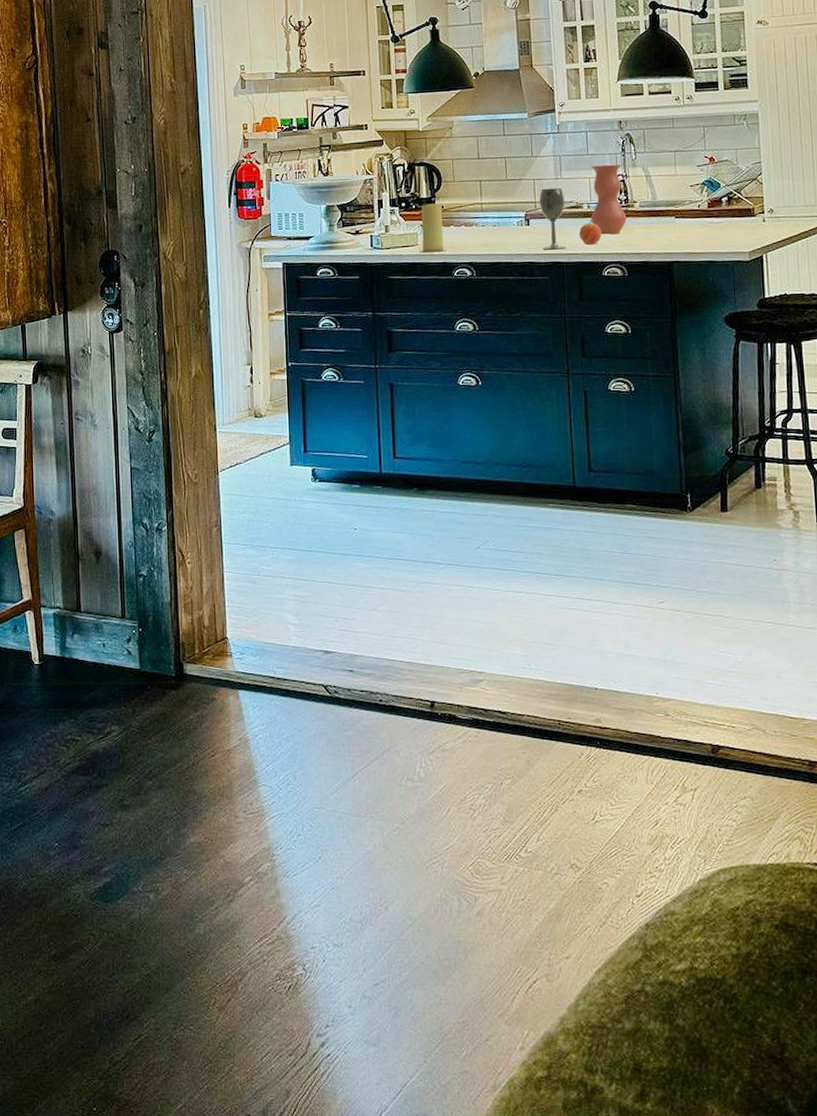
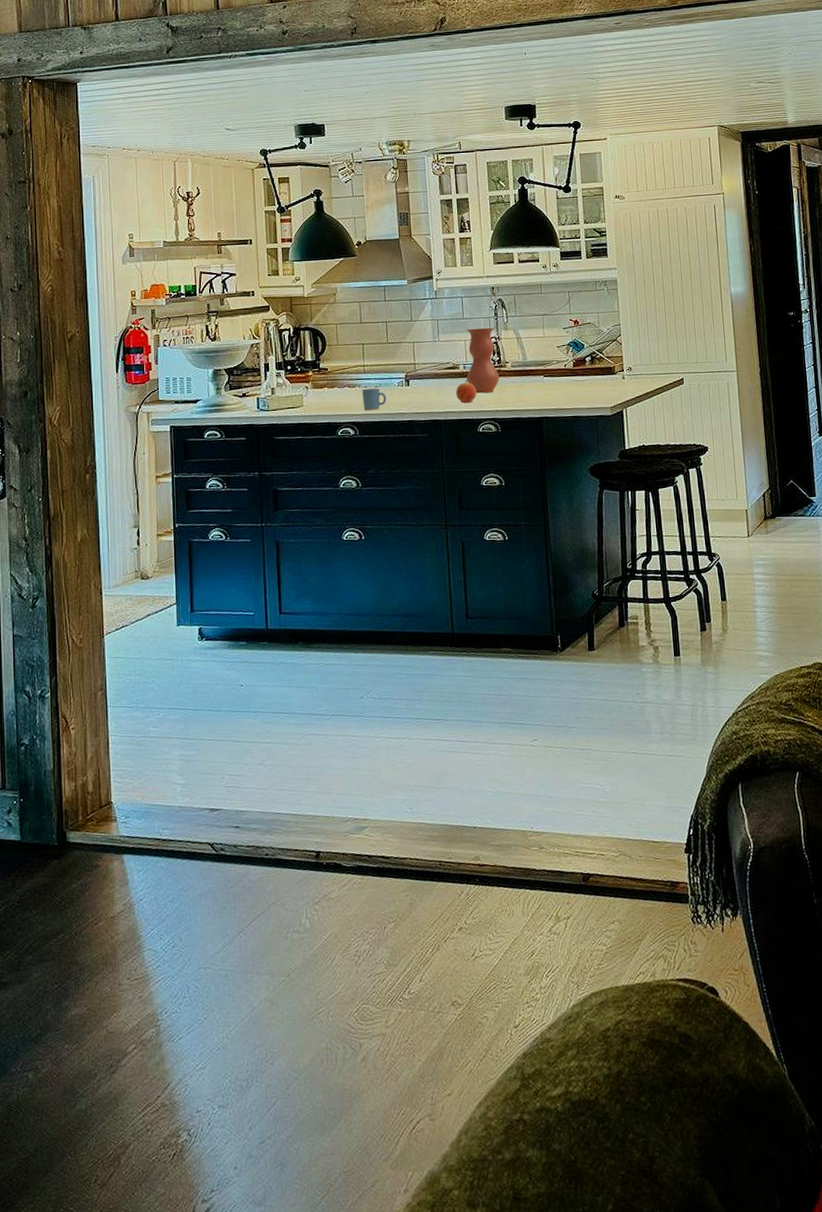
candle: present [418,203,447,254] -> none [303,366,331,415]
mug: none [479,227,506,252] -> present [362,388,387,412]
wine glass: present [539,187,566,250] -> none [418,350,443,409]

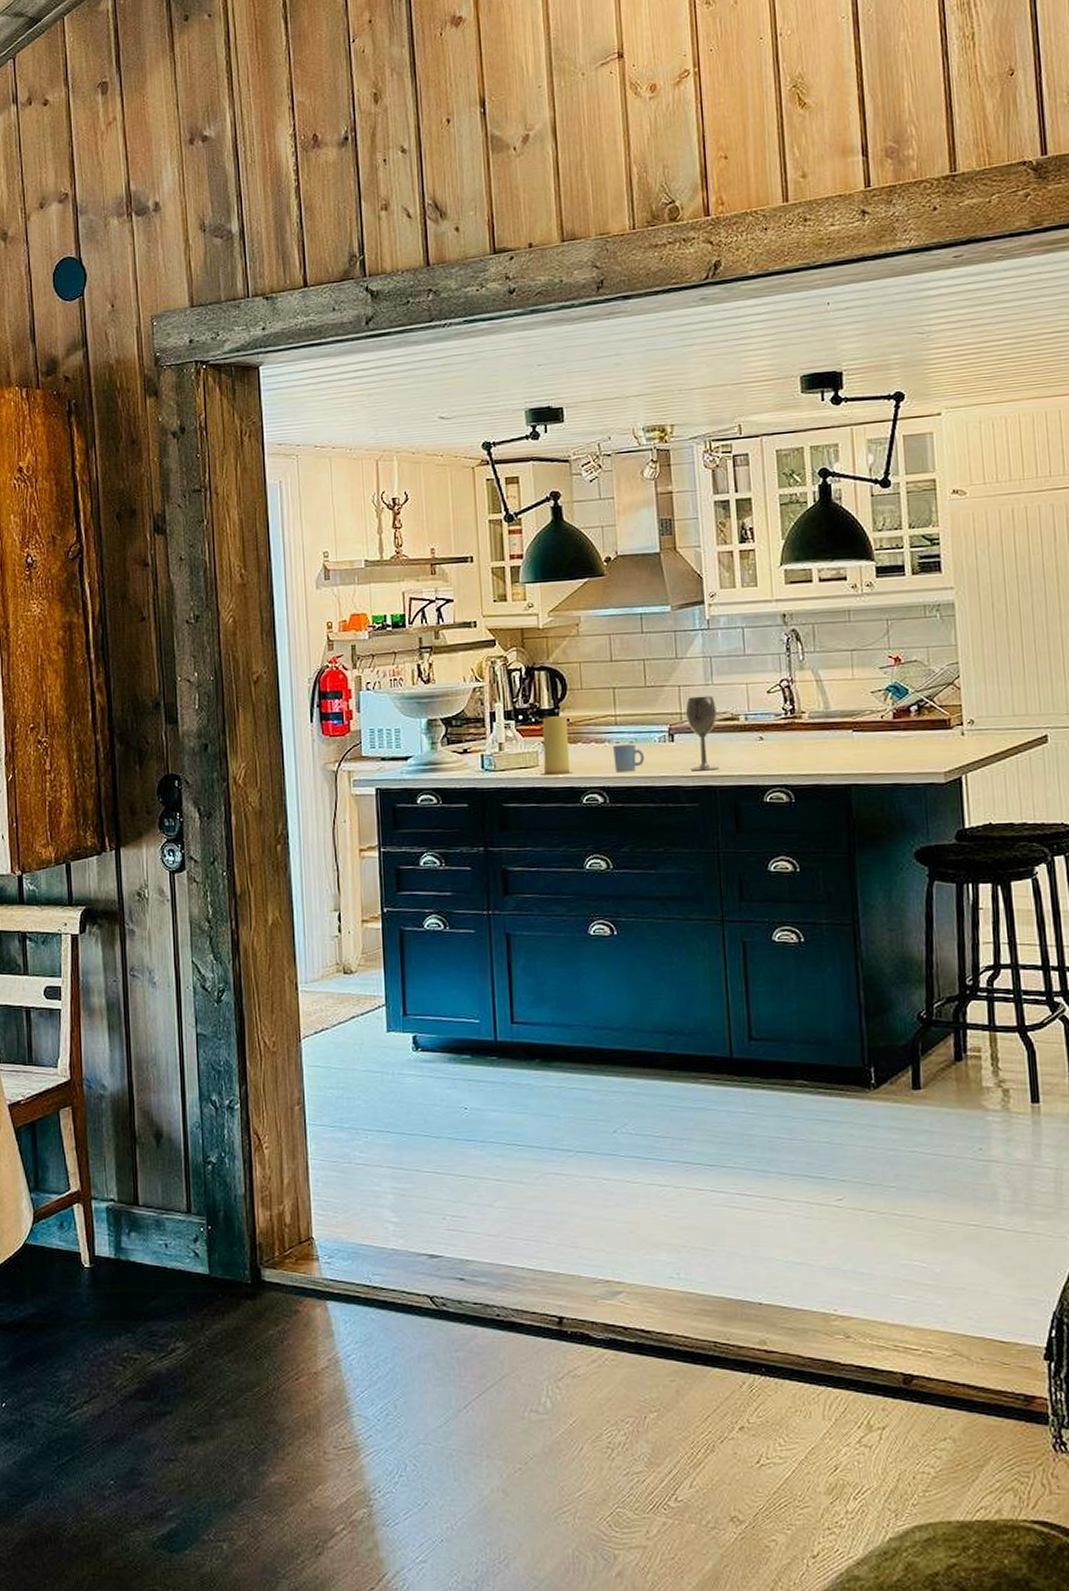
candle: none [303,366,331,415] -> present [539,716,574,776]
wine glass: none [418,350,443,409] -> present [685,695,719,771]
fruit: present [456,380,477,404] -> none [735,734,763,766]
vase: present [466,327,500,394] -> none [748,666,793,753]

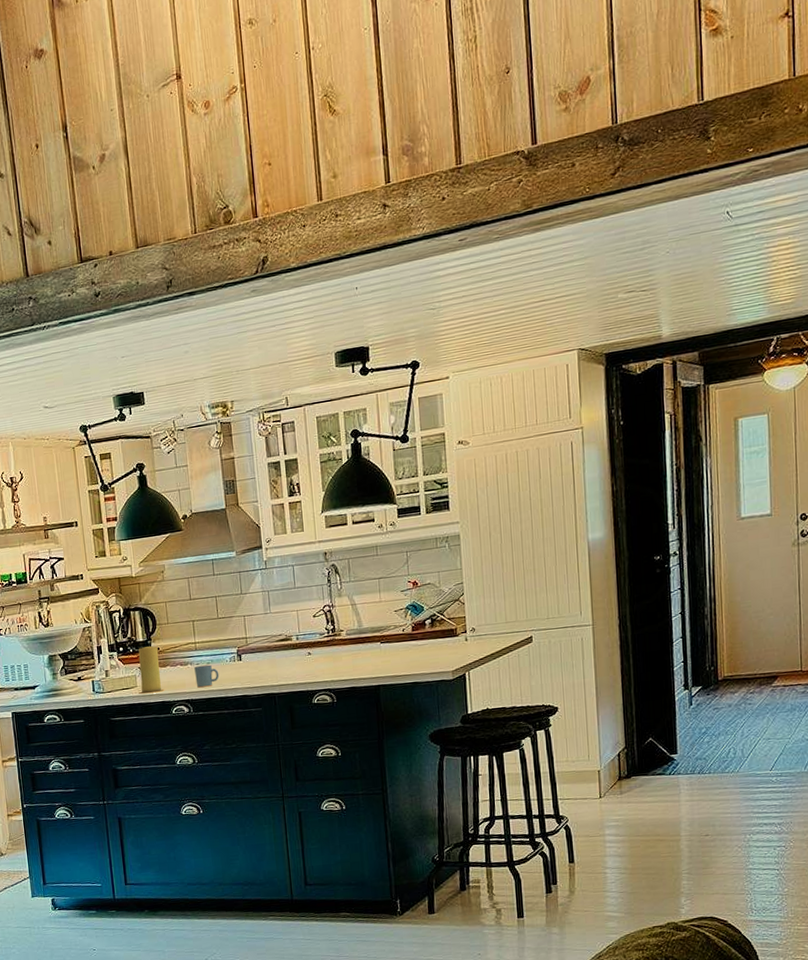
wine glass: present [685,695,719,771] -> none [249,622,277,683]

